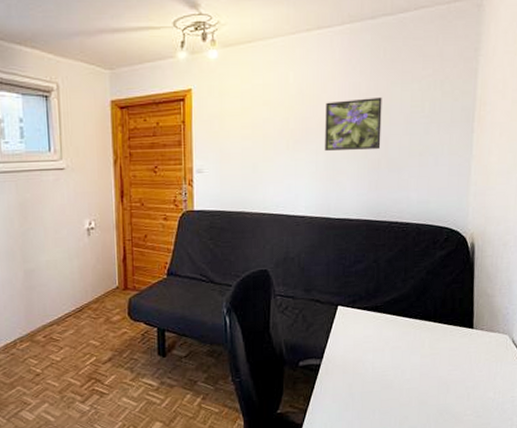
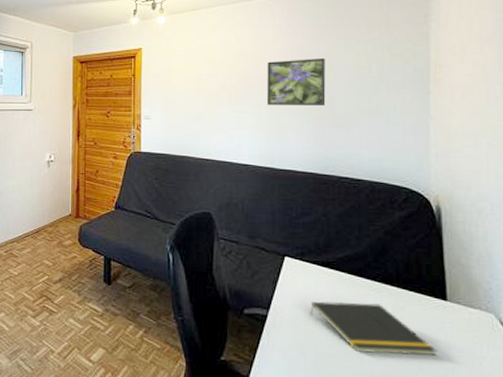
notepad: none [359,339,463,386] -> present [310,301,438,355]

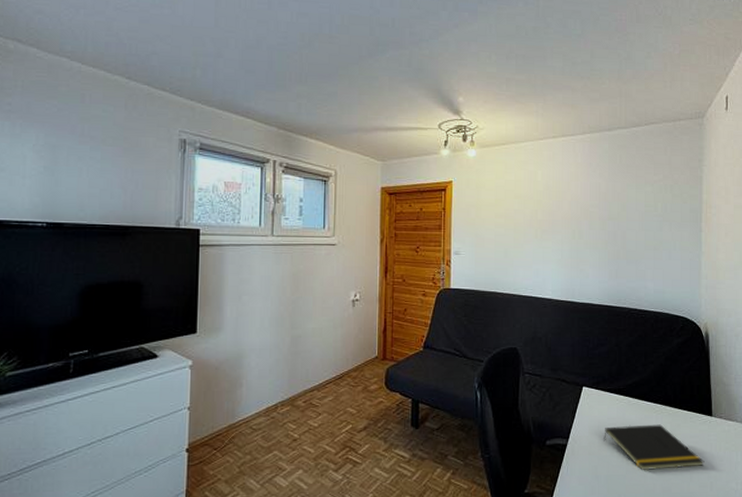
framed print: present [267,57,326,105] -> none [569,196,619,241]

